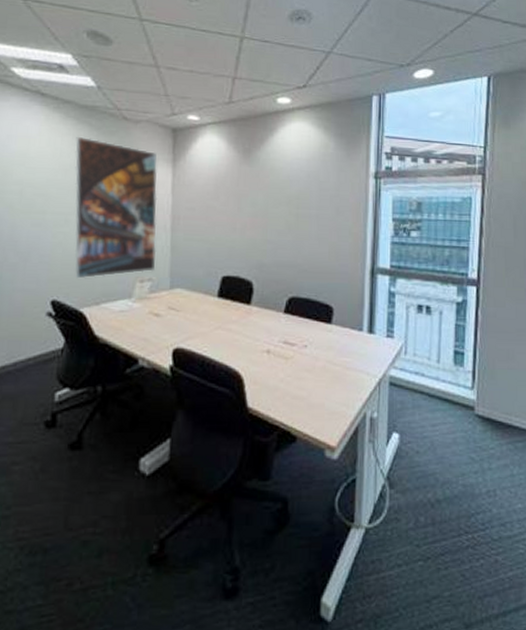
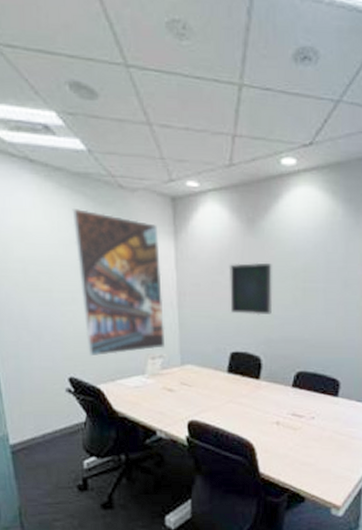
monitor: none [224,189,266,240] -> present [229,262,272,315]

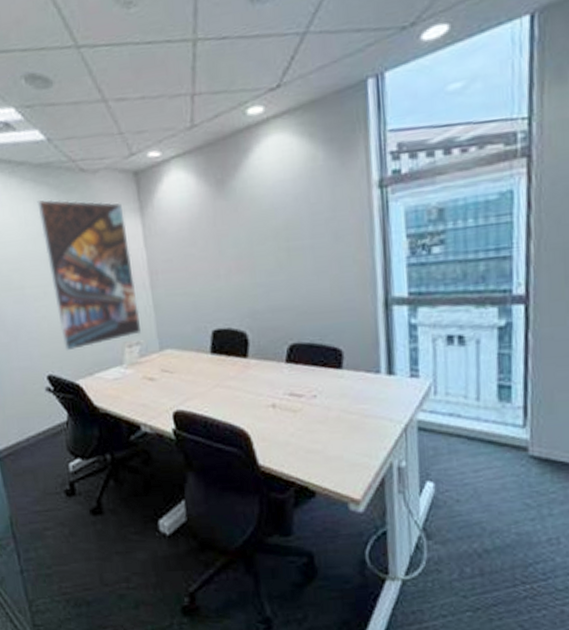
monitor: present [229,262,272,315] -> none [201,225,254,287]

